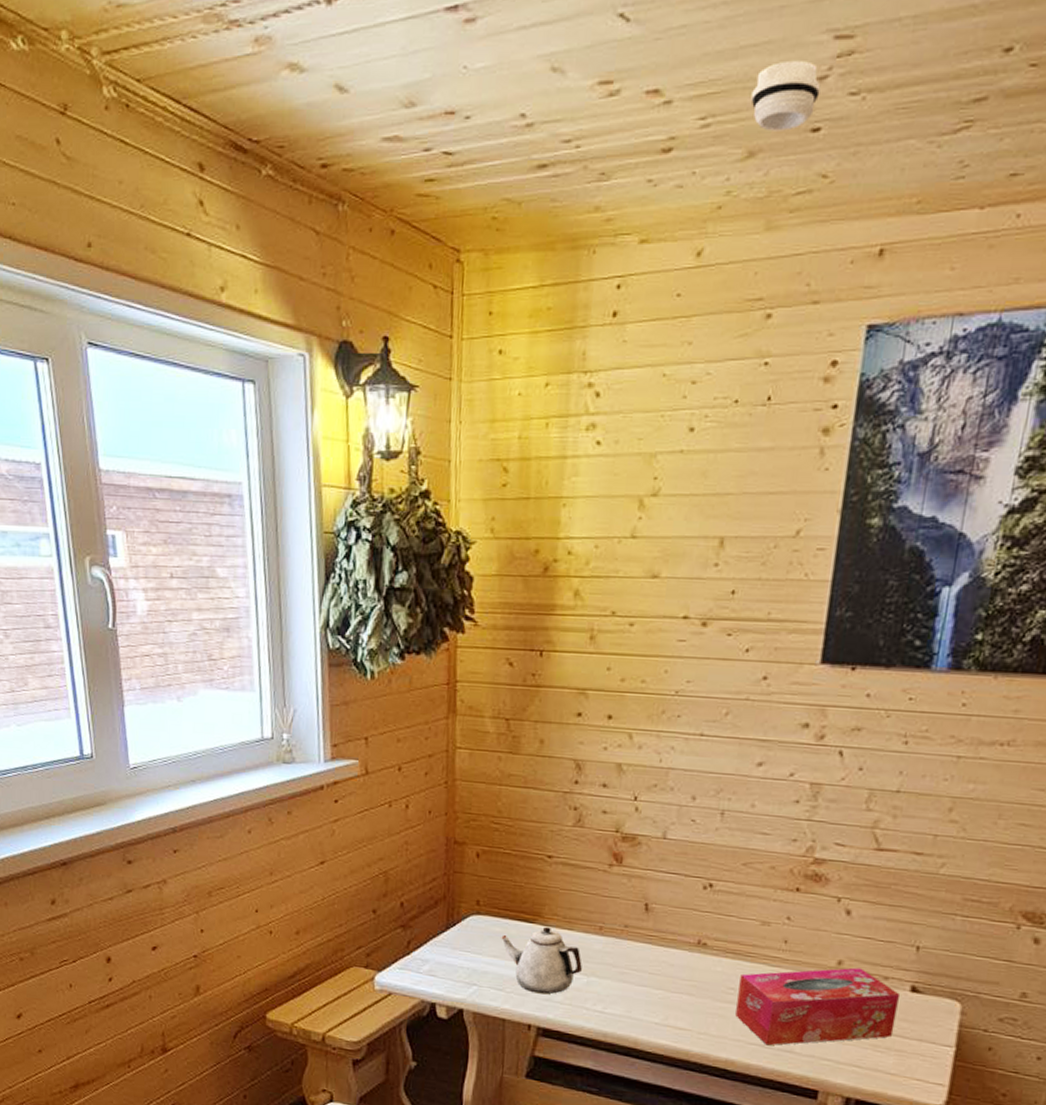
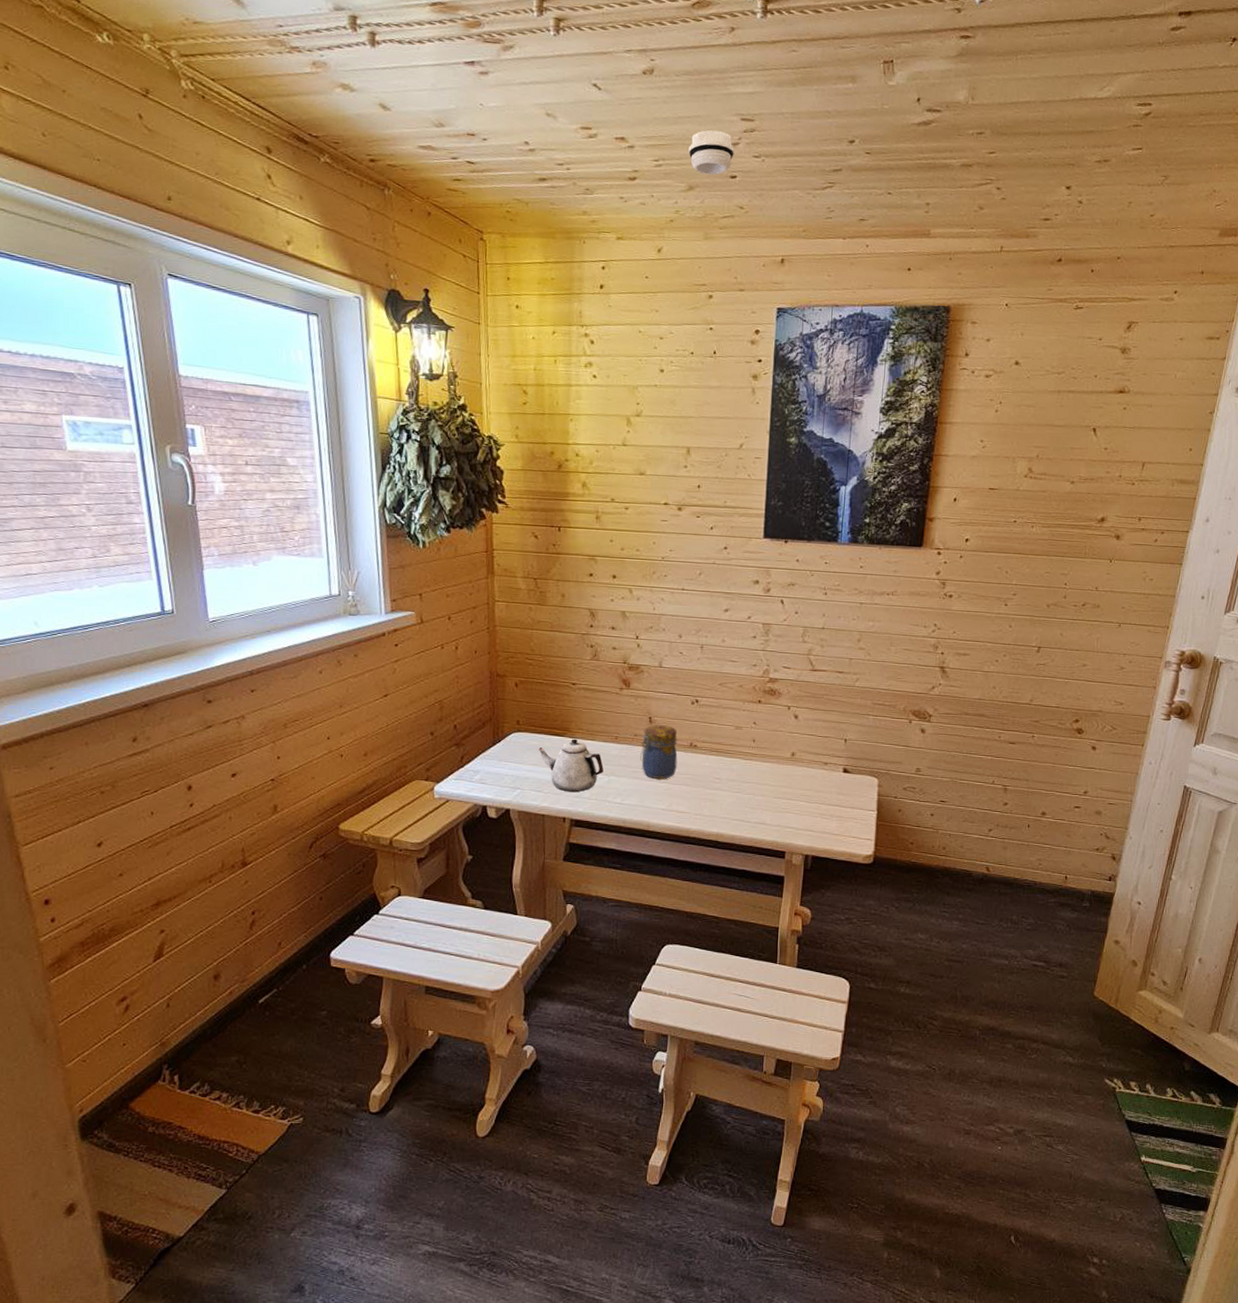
jar: none [630,914,681,985] -> present [640,725,678,779]
tissue box: present [735,967,901,1046] -> none [722,757,837,820]

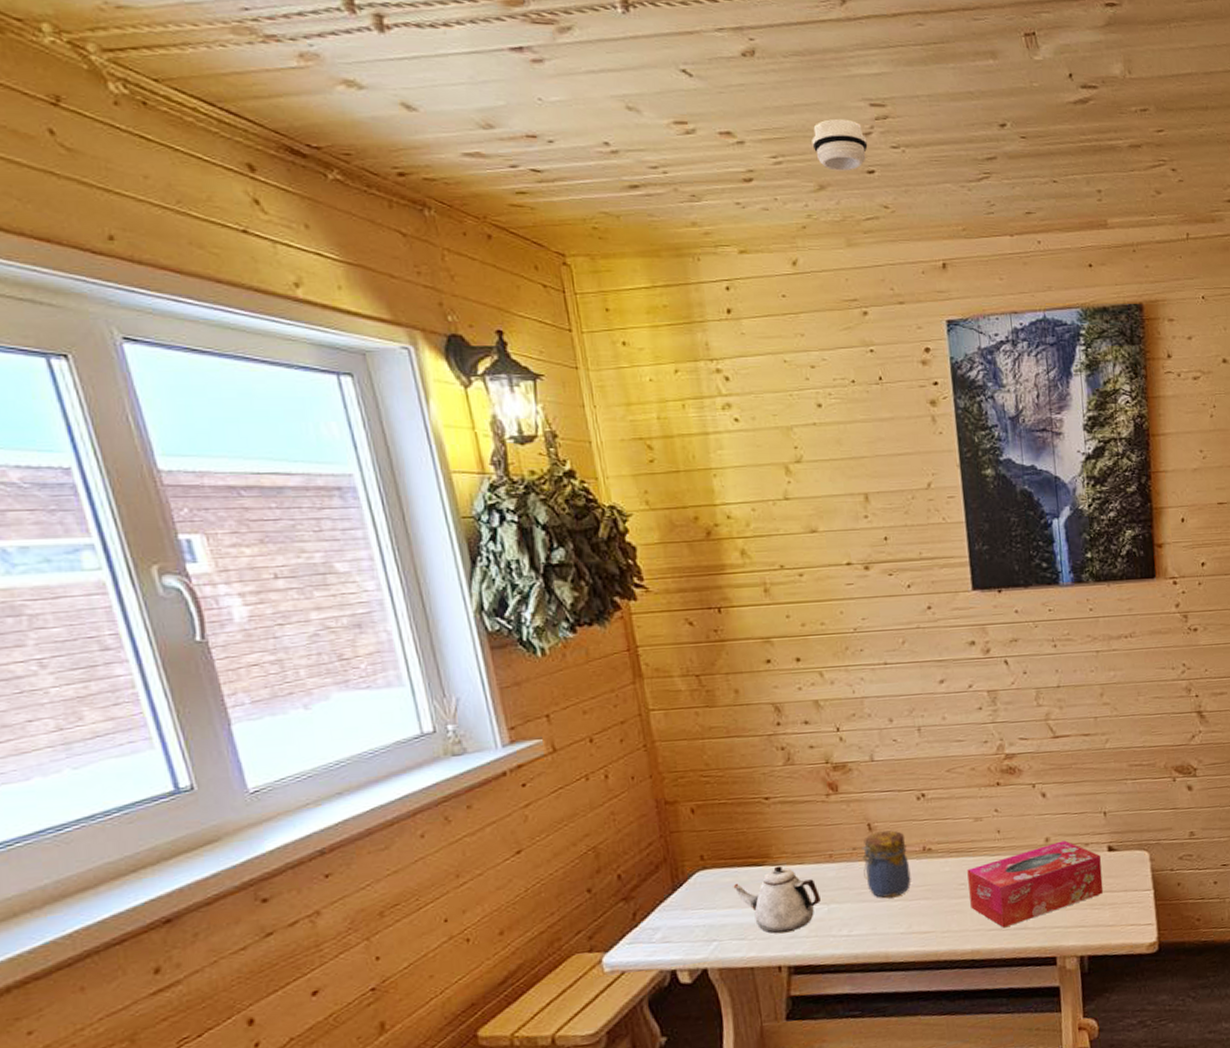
tissue box: none [722,757,837,820] -> present [967,840,1103,928]

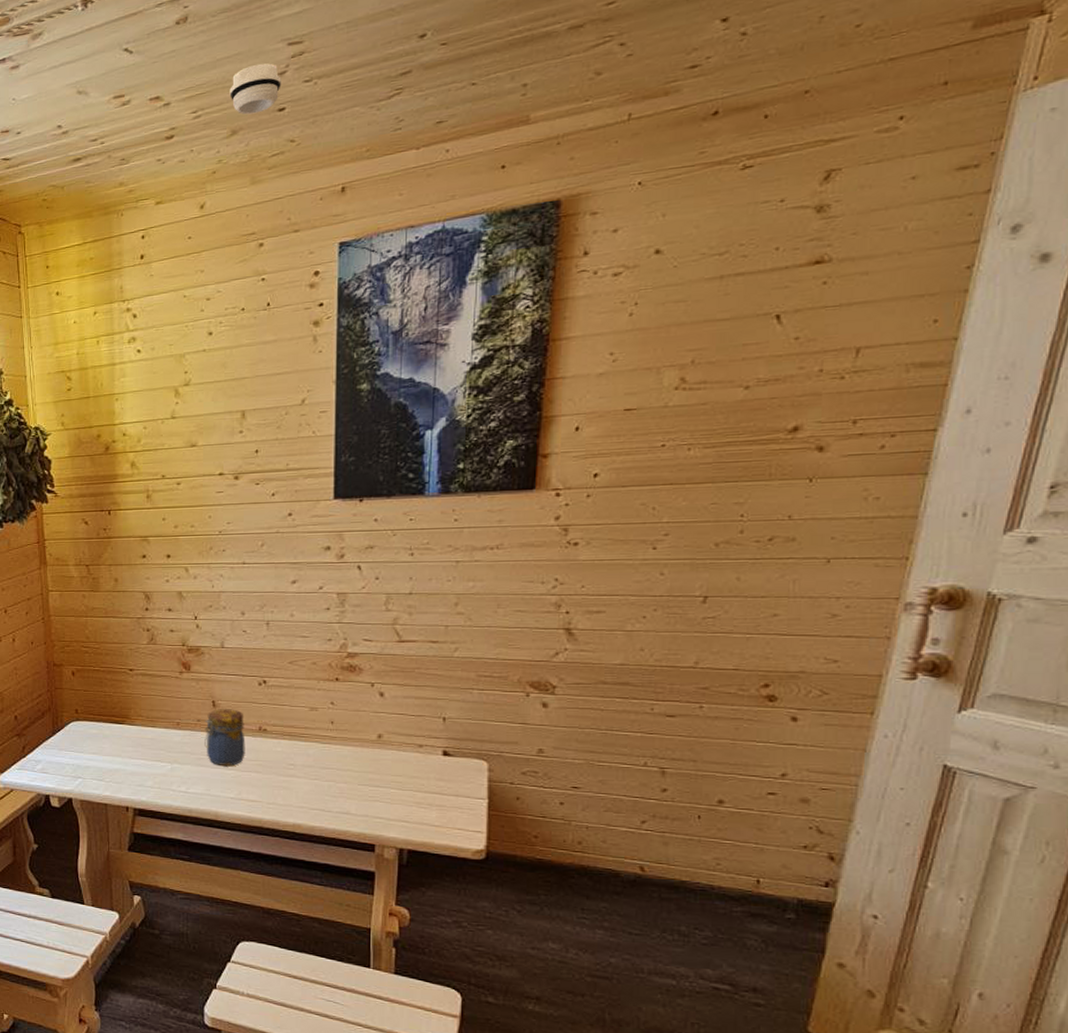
teapot: present [733,865,821,934] -> none [98,726,166,781]
tissue box: present [967,840,1103,928] -> none [297,739,435,810]

